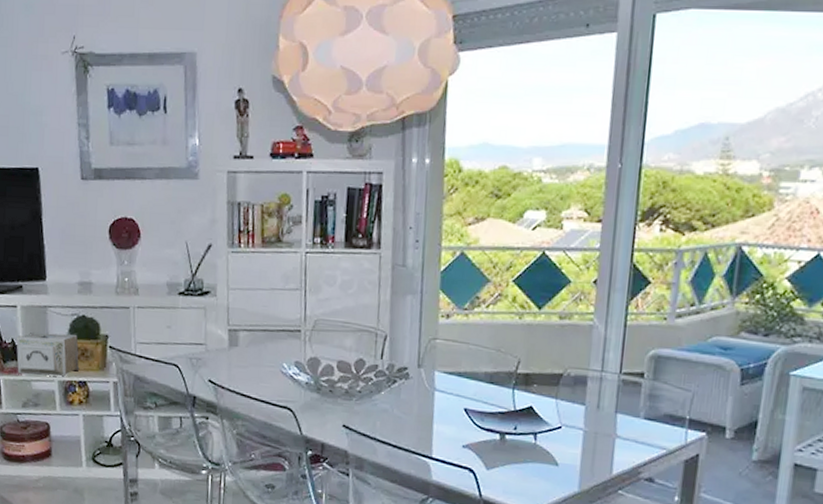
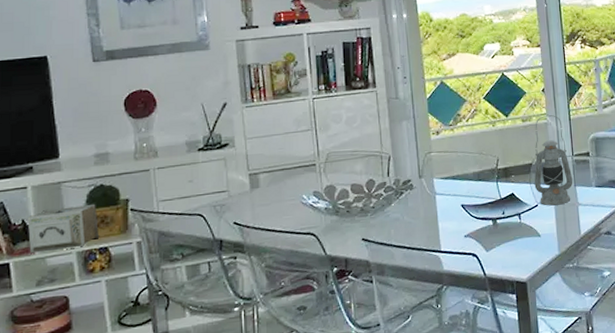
lantern: none [561,314,615,433] -> present [534,114,573,206]

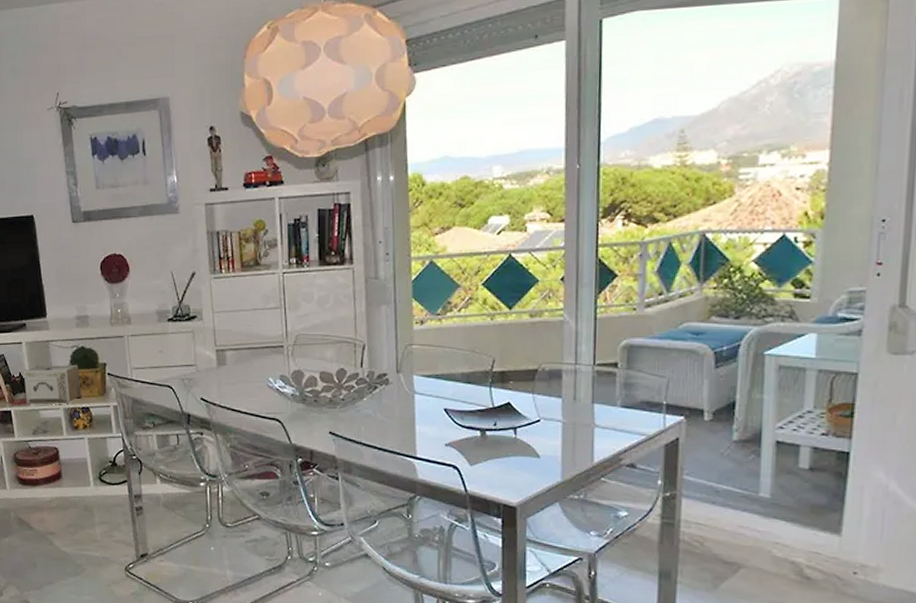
lantern: present [534,114,573,206] -> none [538,310,591,424]

